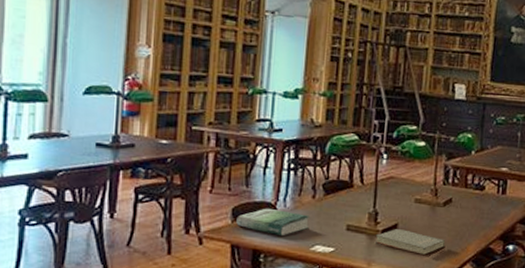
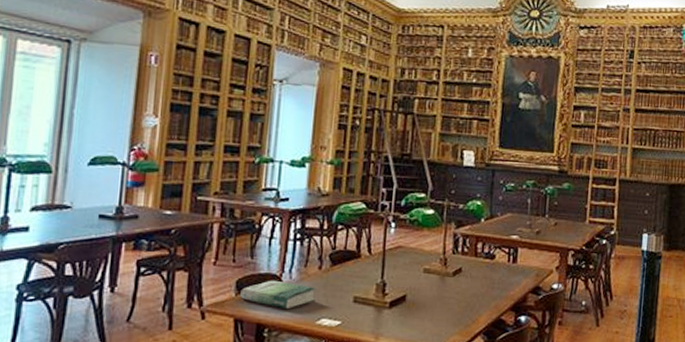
book: present [376,228,445,255] -> none [383,299,455,327]

